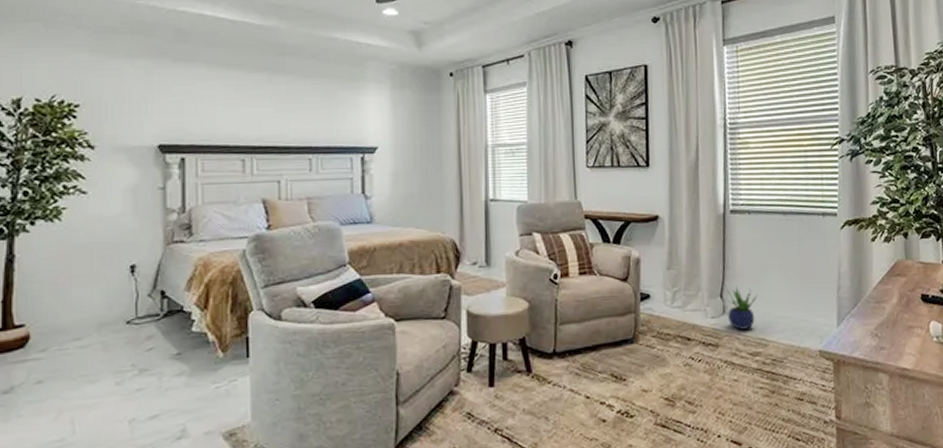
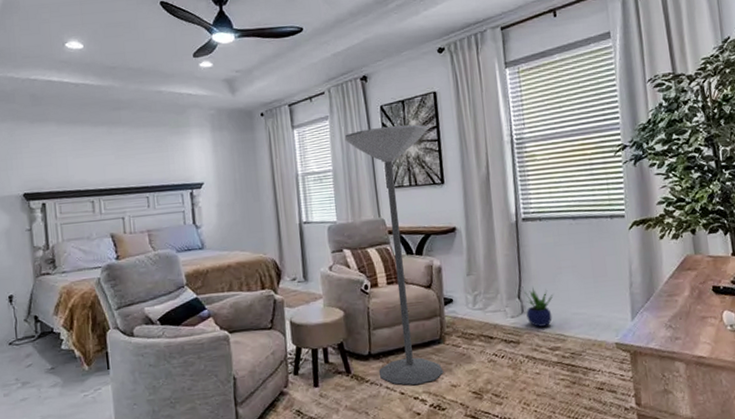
floor lamp: none [543,98,636,389] -> present [344,124,444,386]

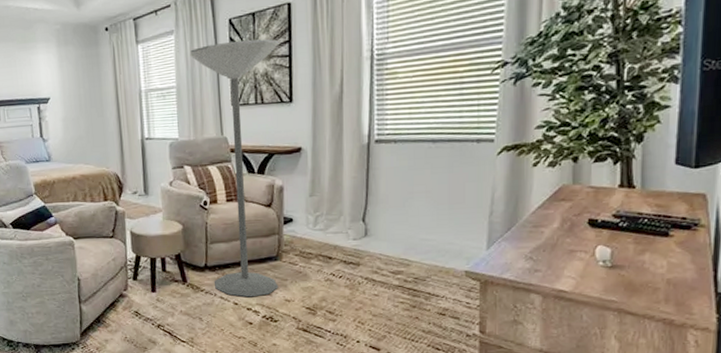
potted plant: present [524,288,553,327] -> none [369,211,401,251]

